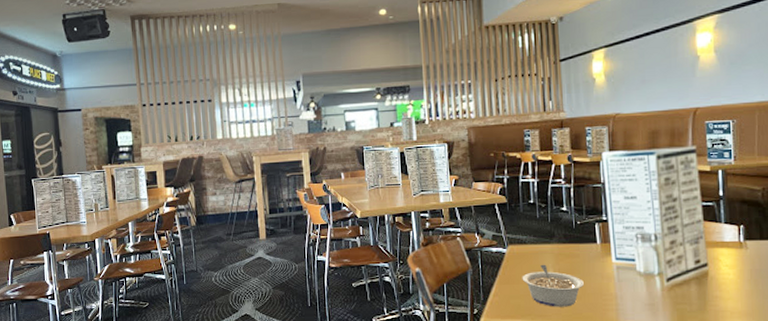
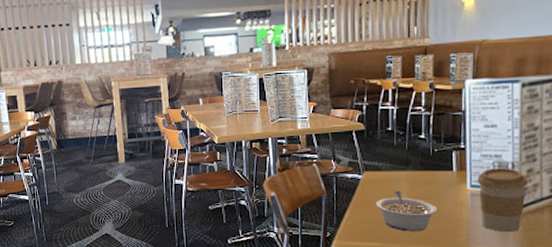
coffee cup: none [621,240,673,307] -> present [477,168,529,233]

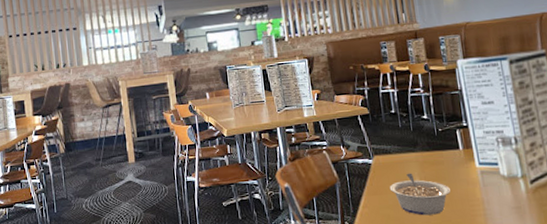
coffee cup: present [477,168,529,233] -> none [484,143,535,210]

